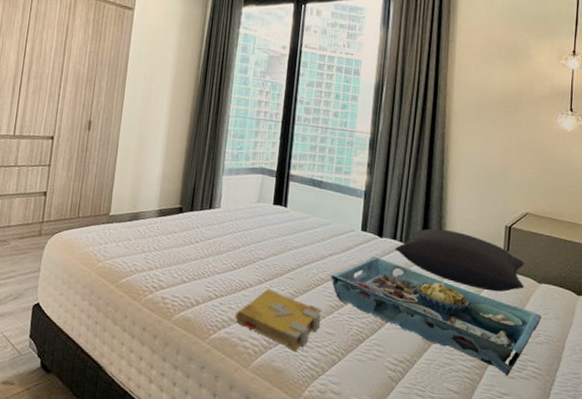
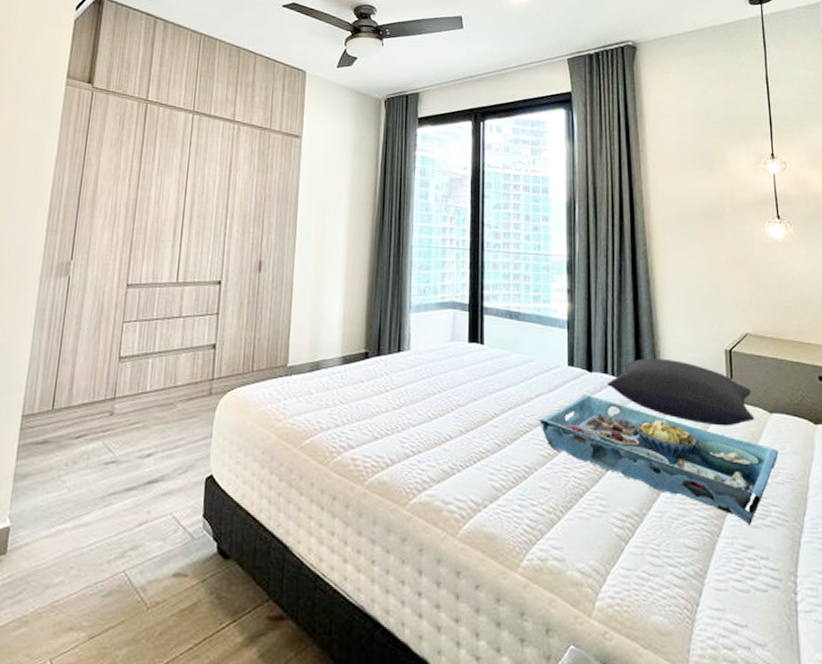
spell book: present [235,288,322,351] -> none [437,439,534,512]

